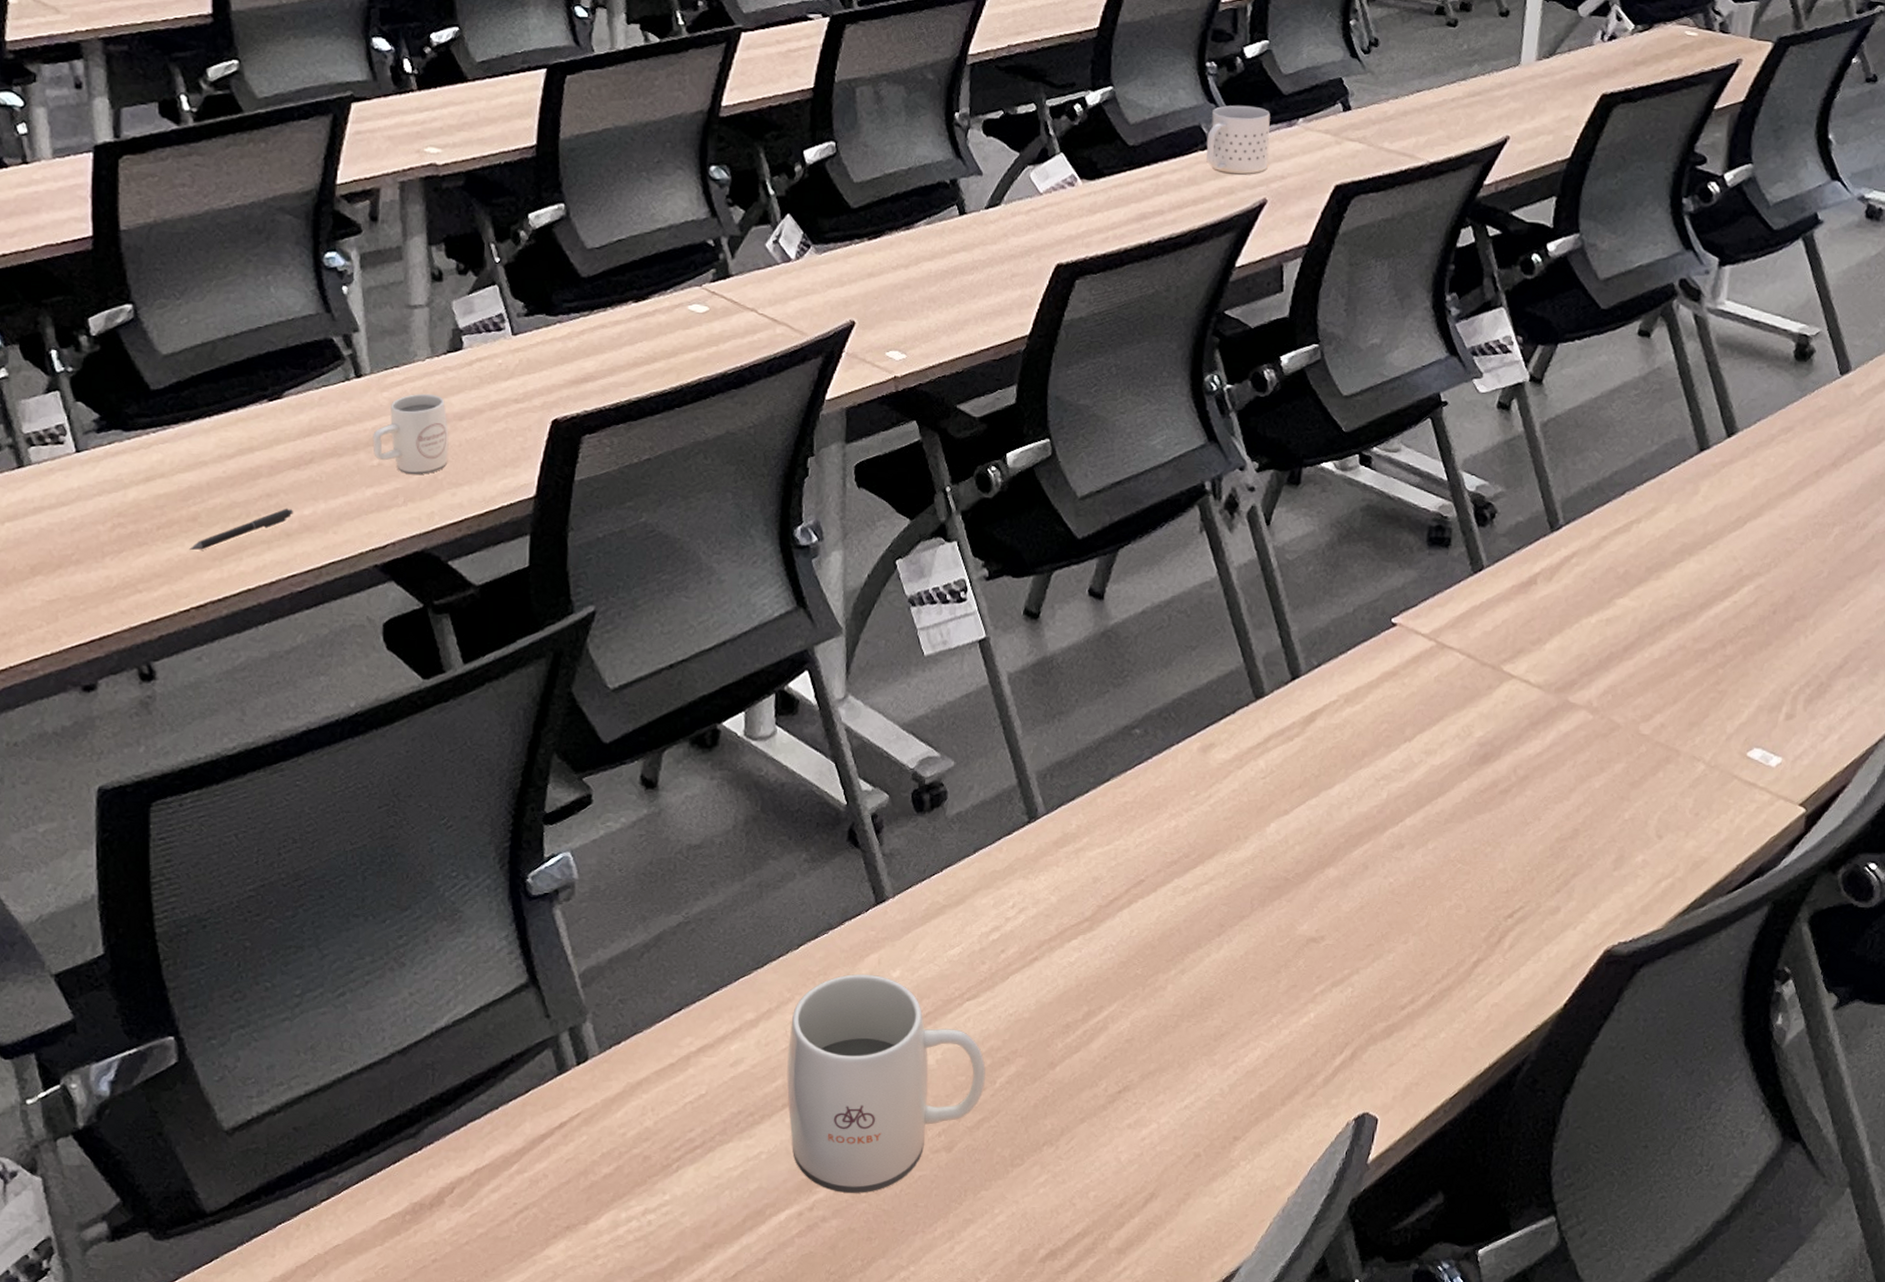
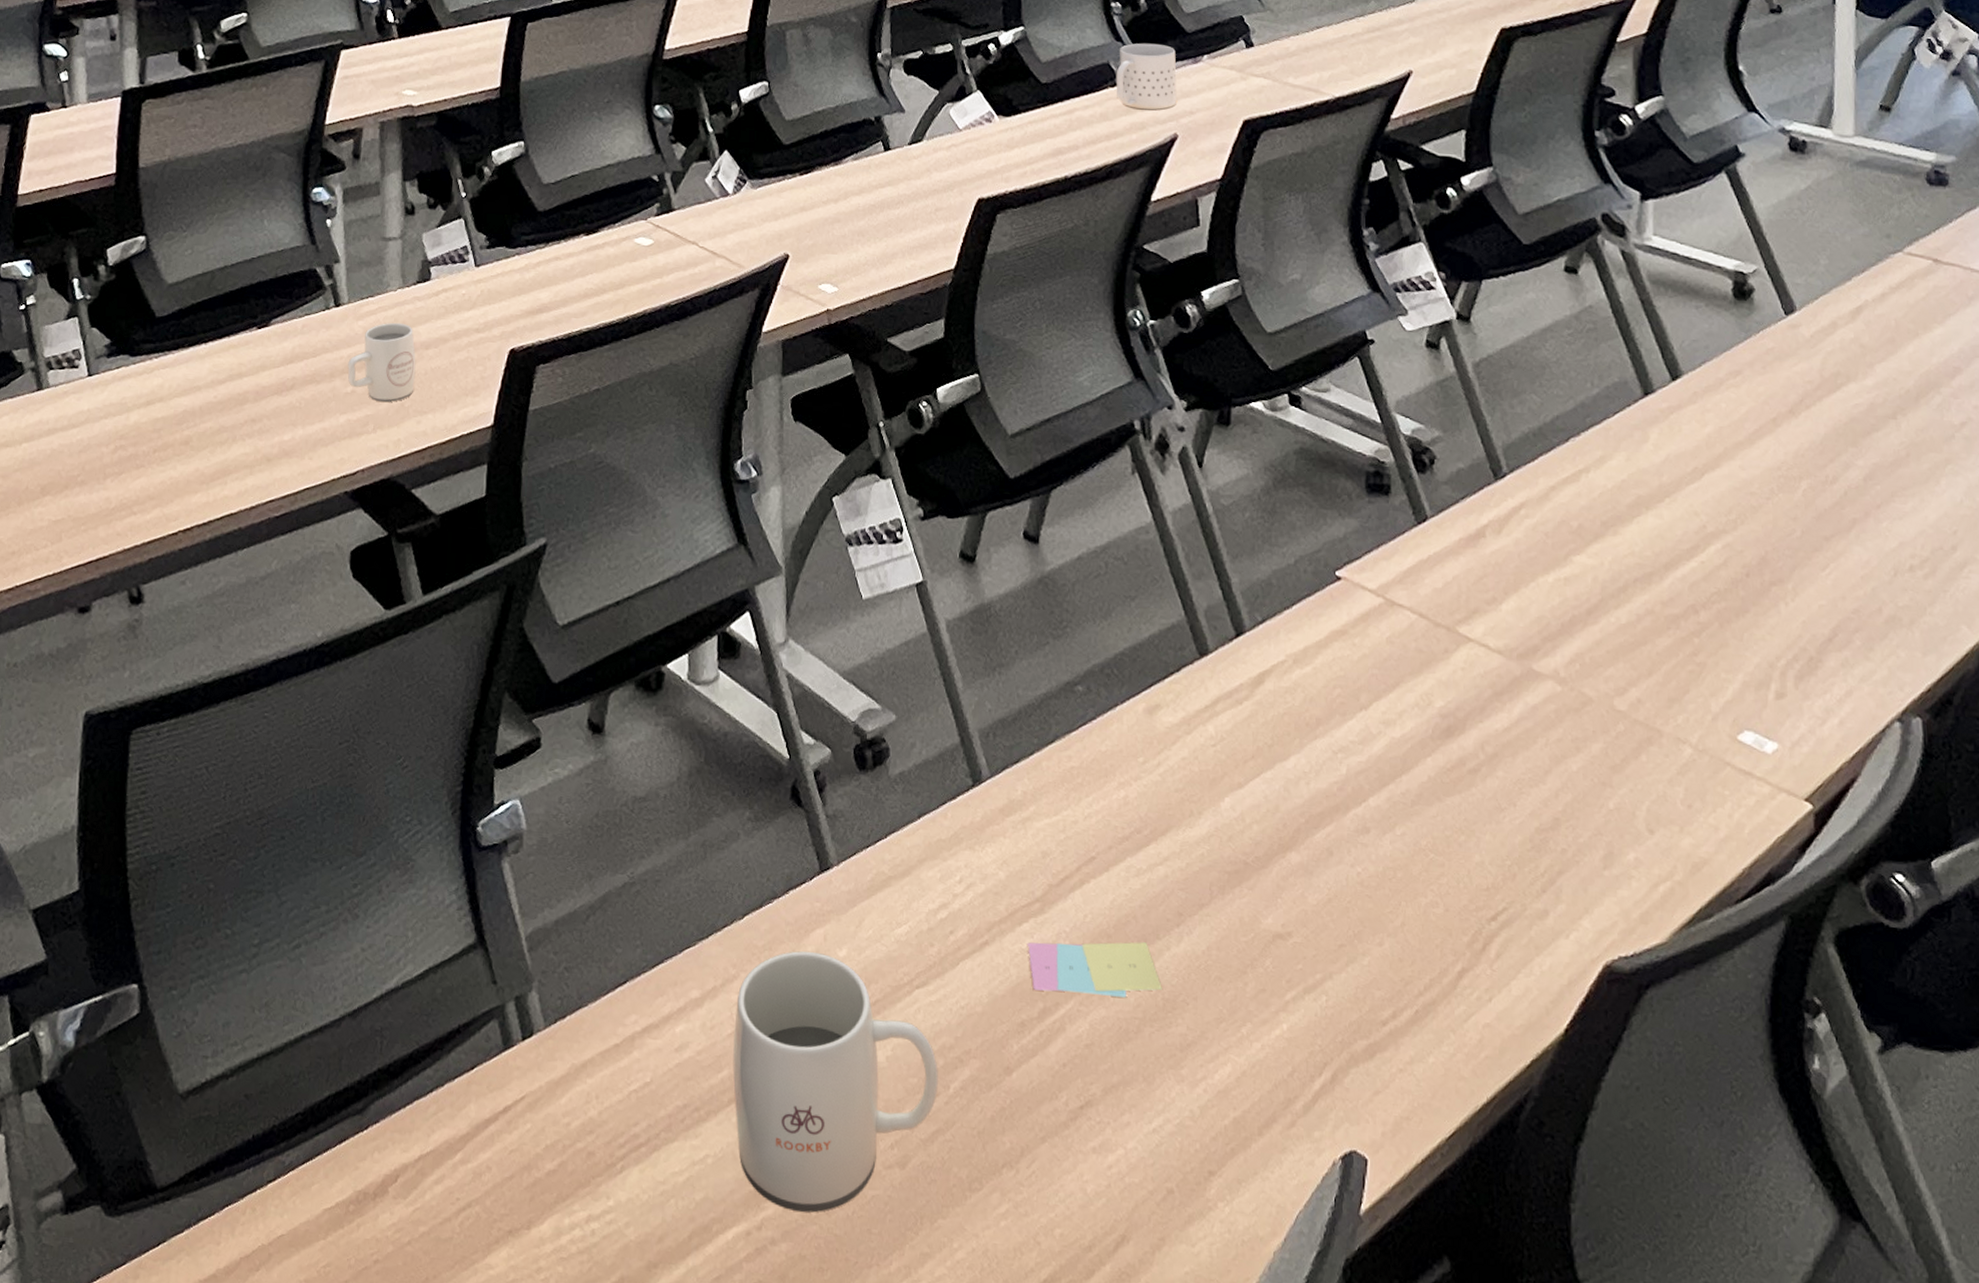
pen: present [189,508,293,551] -> none [181,433,274,474]
sticky notes: none [1075,951,1201,998] -> present [1027,942,1162,998]

